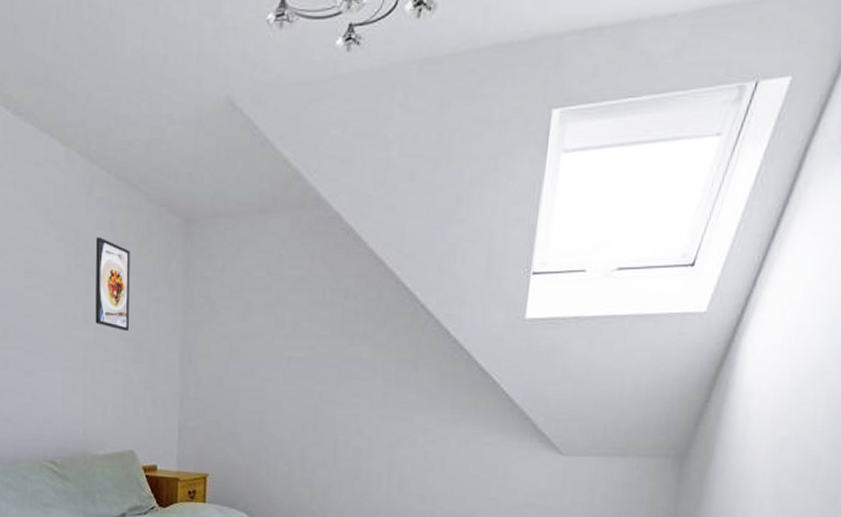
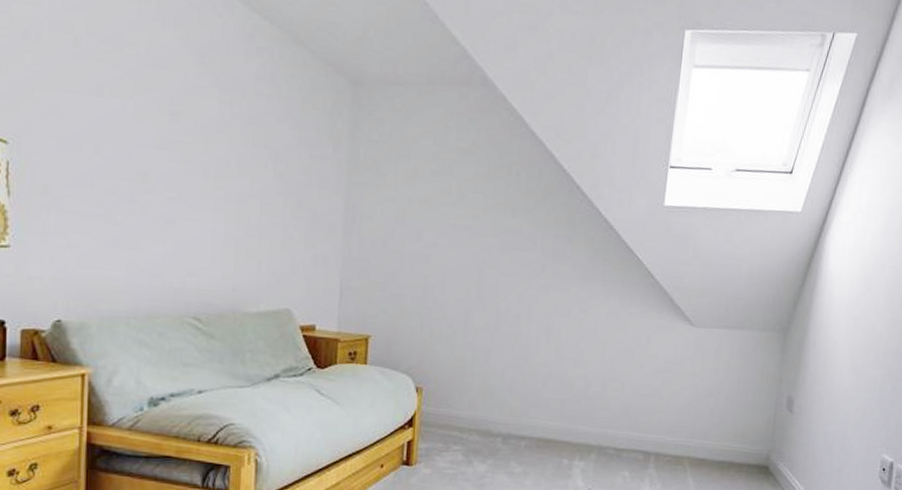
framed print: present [95,237,130,332] -> none [252,87,293,187]

